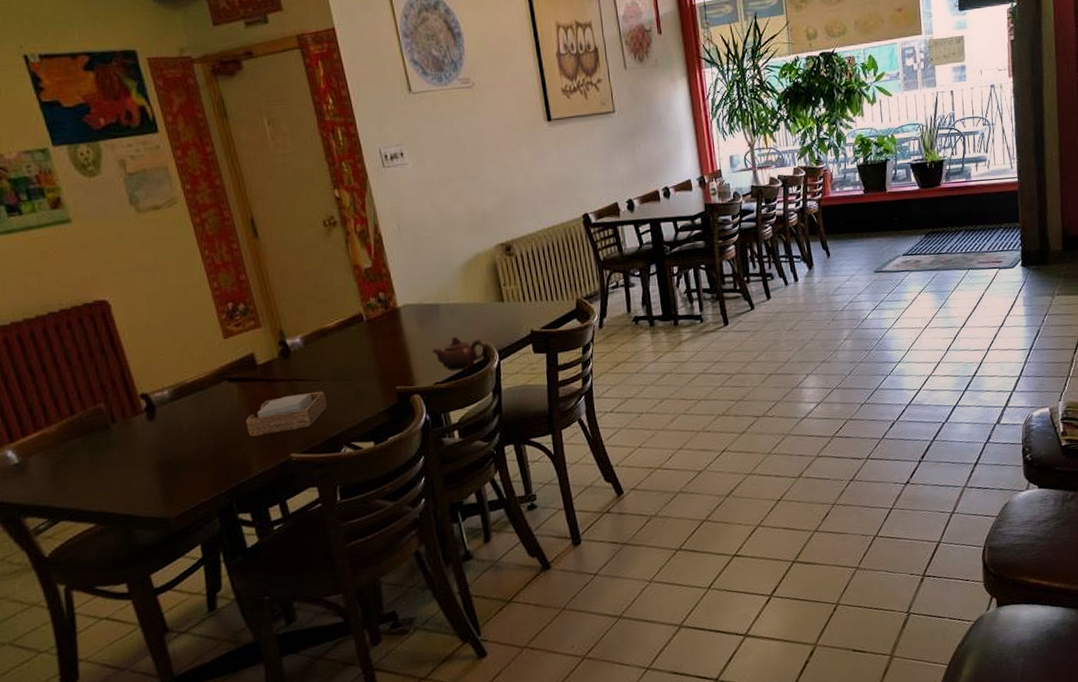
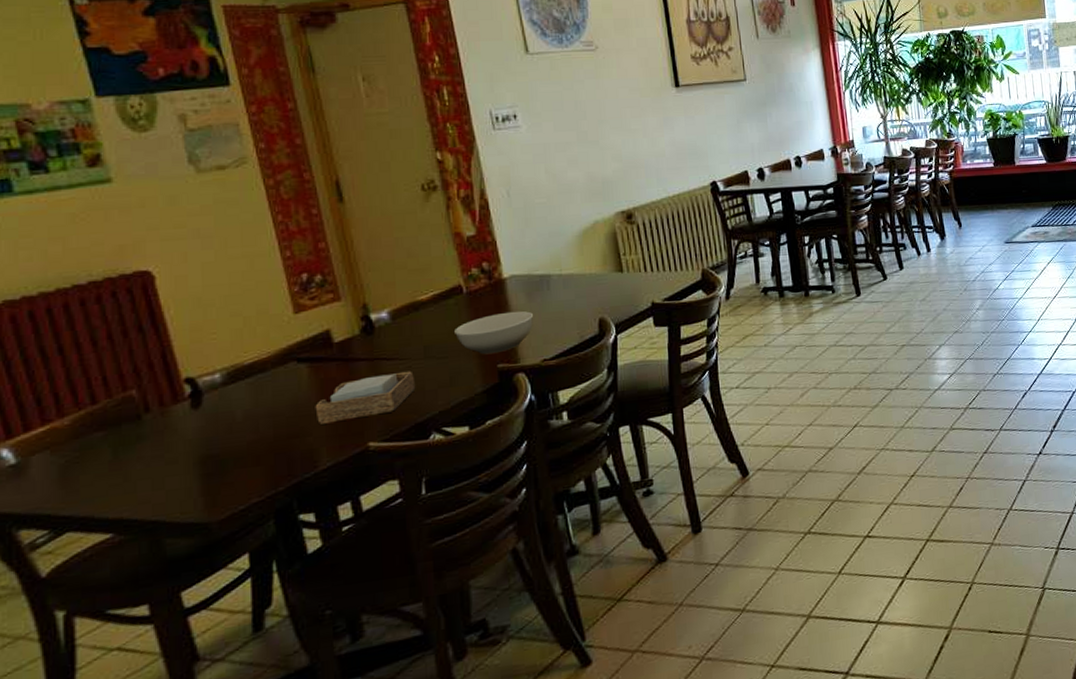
bowl: none [358,337,426,378] -> present [455,310,533,355]
teapot: present [432,336,487,370] -> none [540,309,602,346]

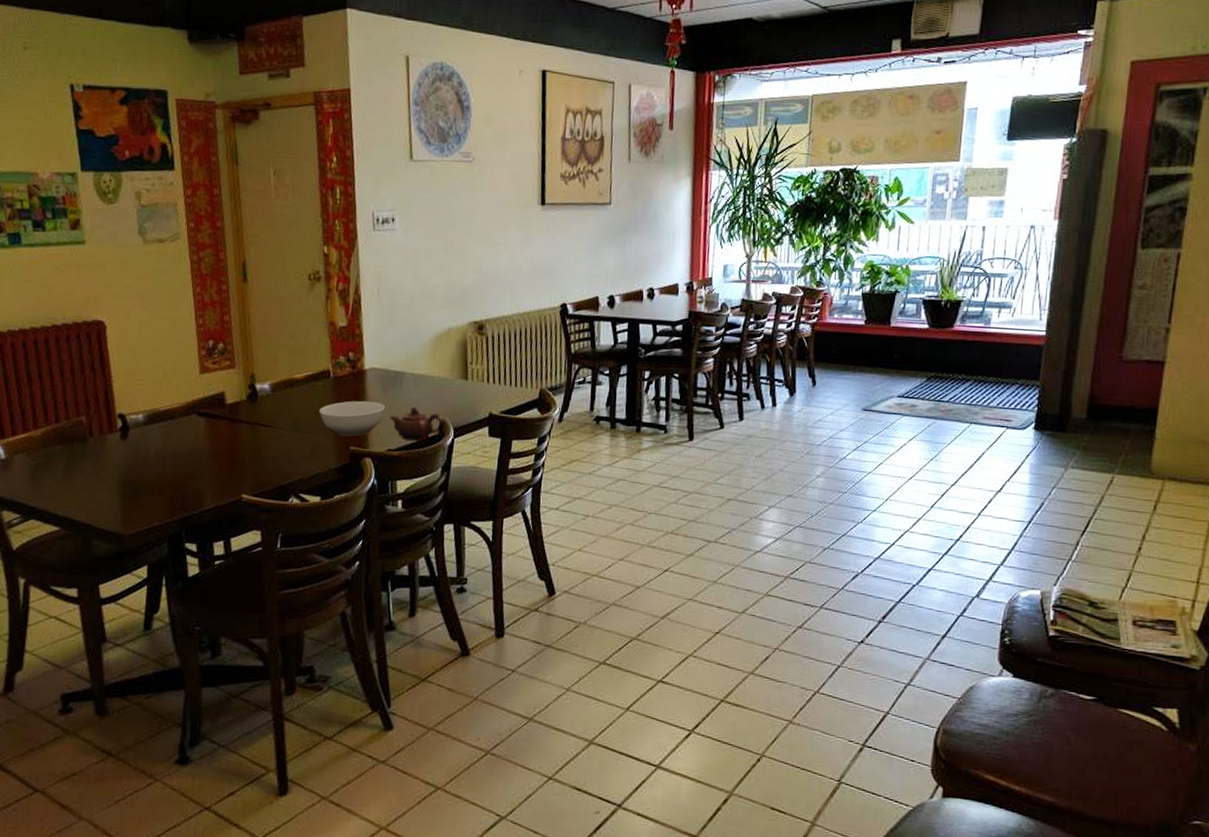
napkin holder: present [315,371,416,424] -> none [206,438,284,472]
teapot: none [540,309,602,346] -> present [390,406,443,441]

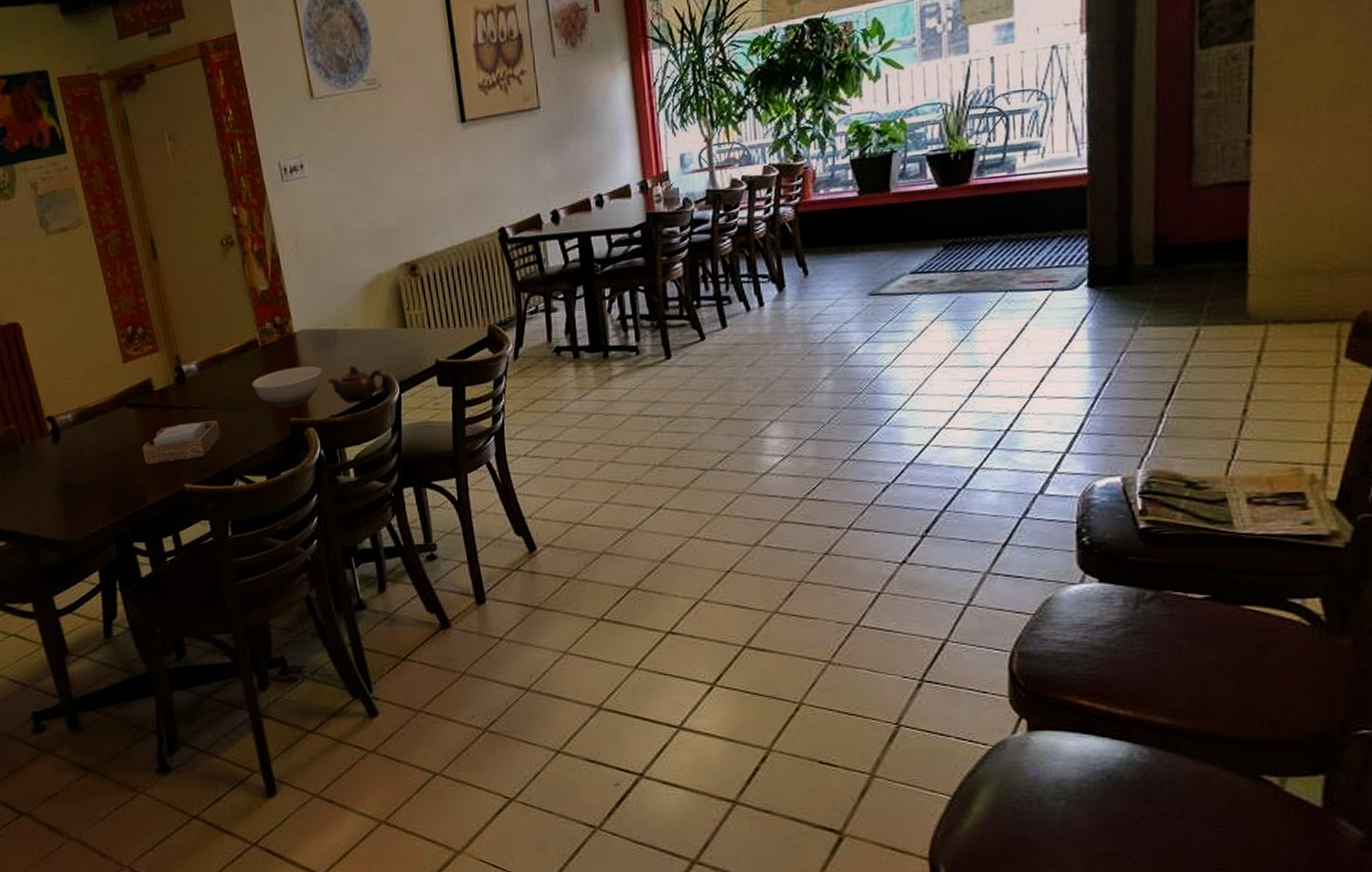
napkin holder: none [206,438,284,472] -> present [142,420,221,464]

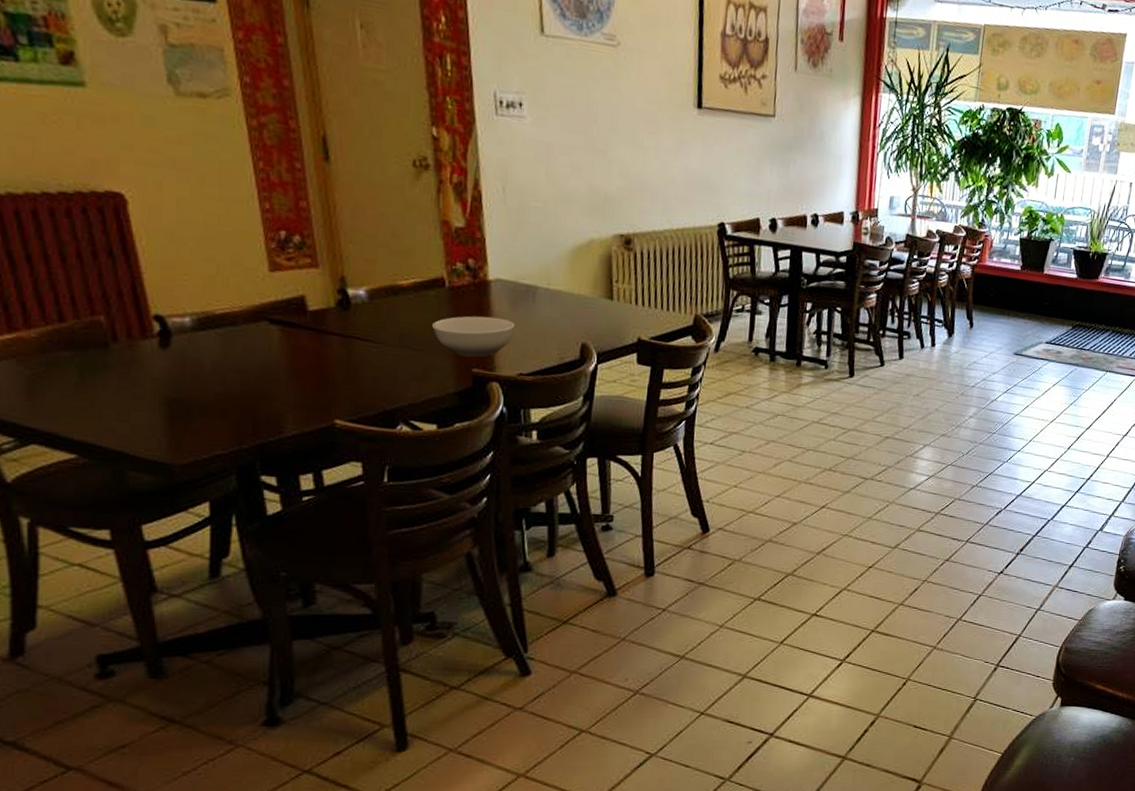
napkin holder: present [142,420,221,464] -> none [284,353,388,394]
teapot: present [328,365,387,403] -> none [521,326,585,365]

